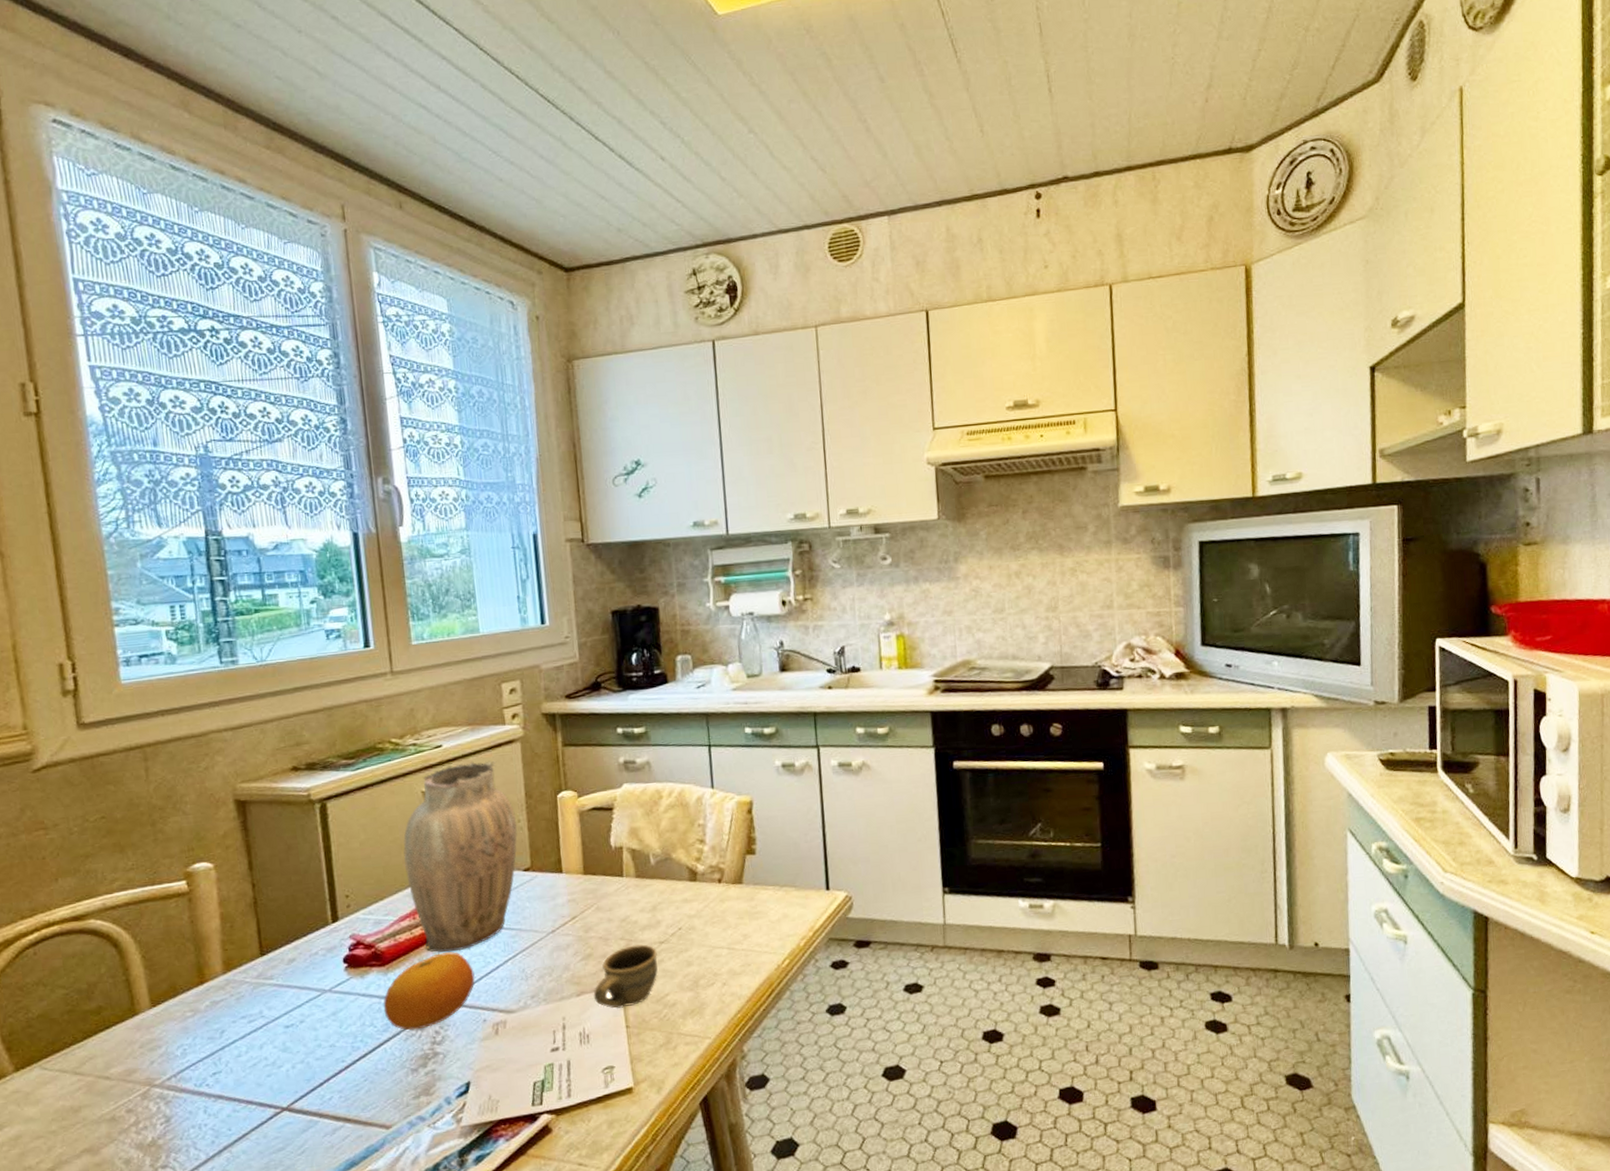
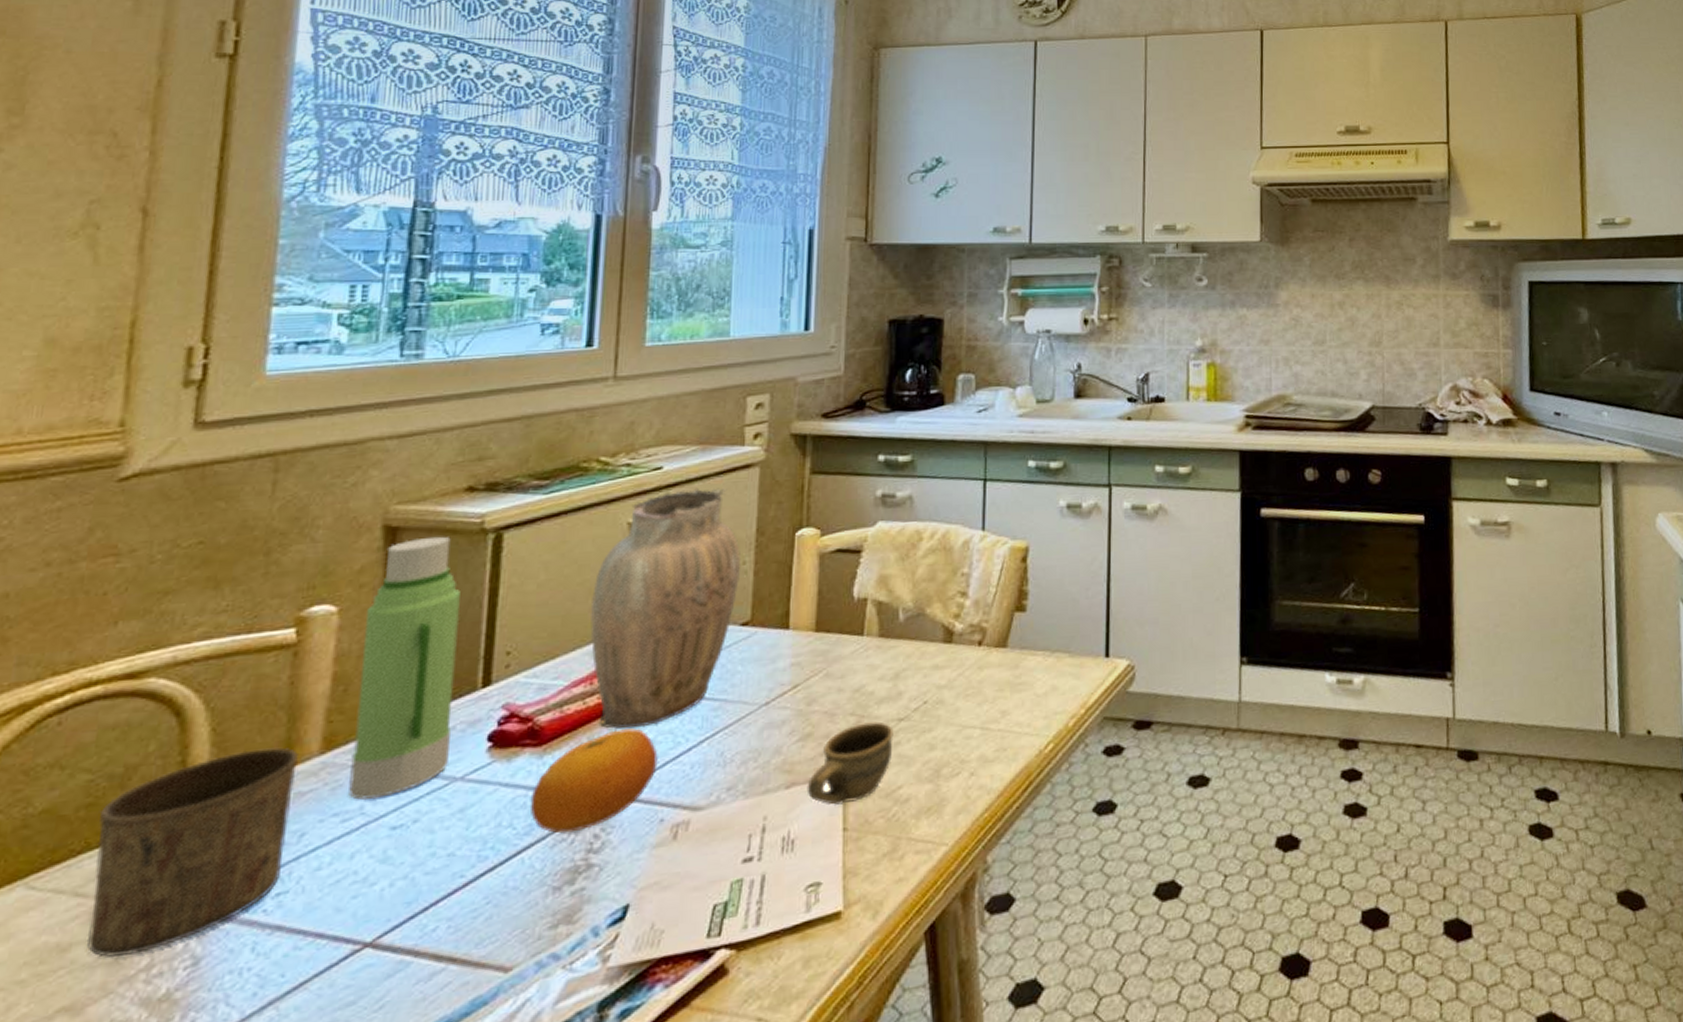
cup: none [77,969,214,1117] -> present [86,747,298,958]
water bottle: none [235,807,318,1007] -> present [348,536,461,800]

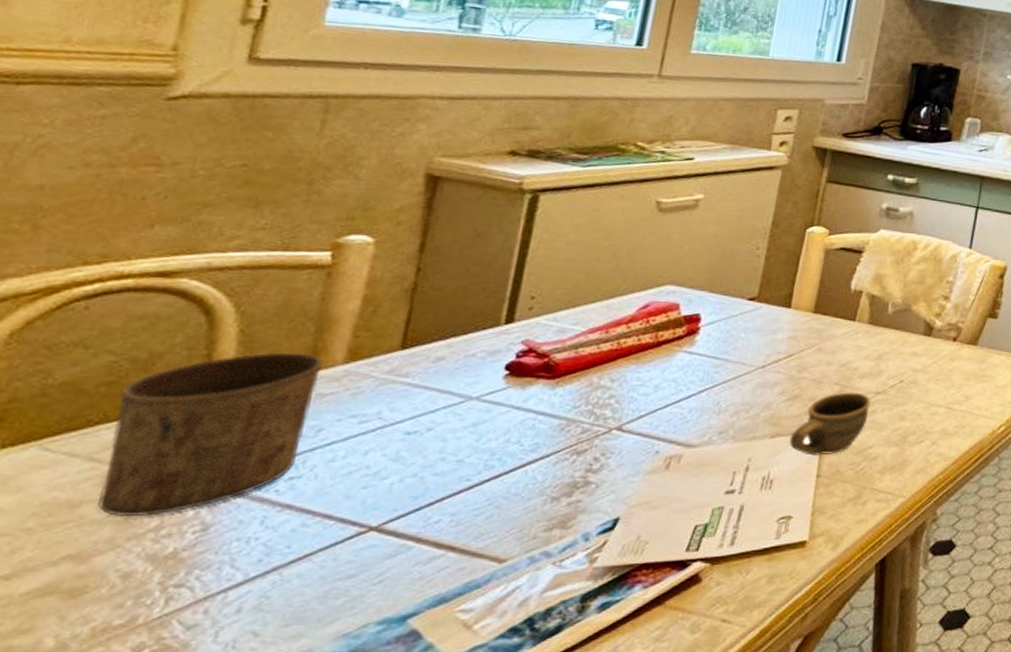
water bottle: present [348,536,461,800] -> none [368,189,494,406]
fruit: present [530,728,658,834] -> none [538,373,661,454]
vase: present [590,488,740,732] -> none [609,180,756,375]

